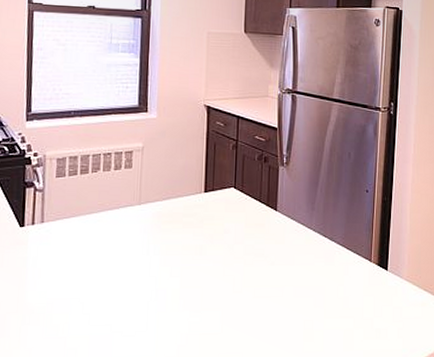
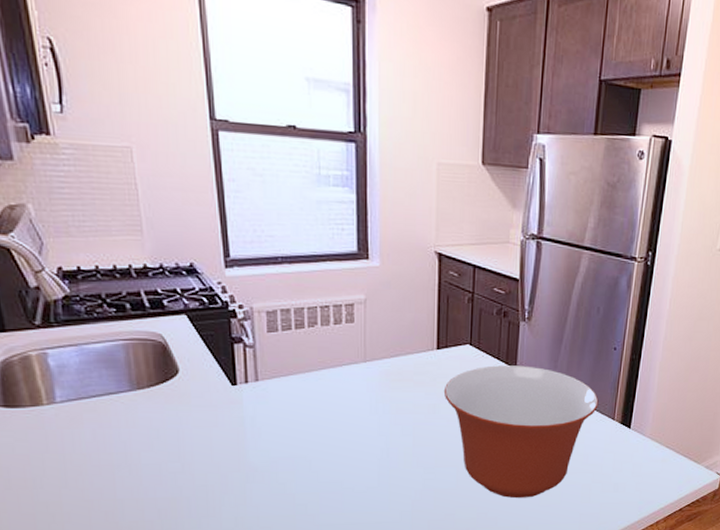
mixing bowl: none [210,207,355,345] -> present [443,365,599,499]

